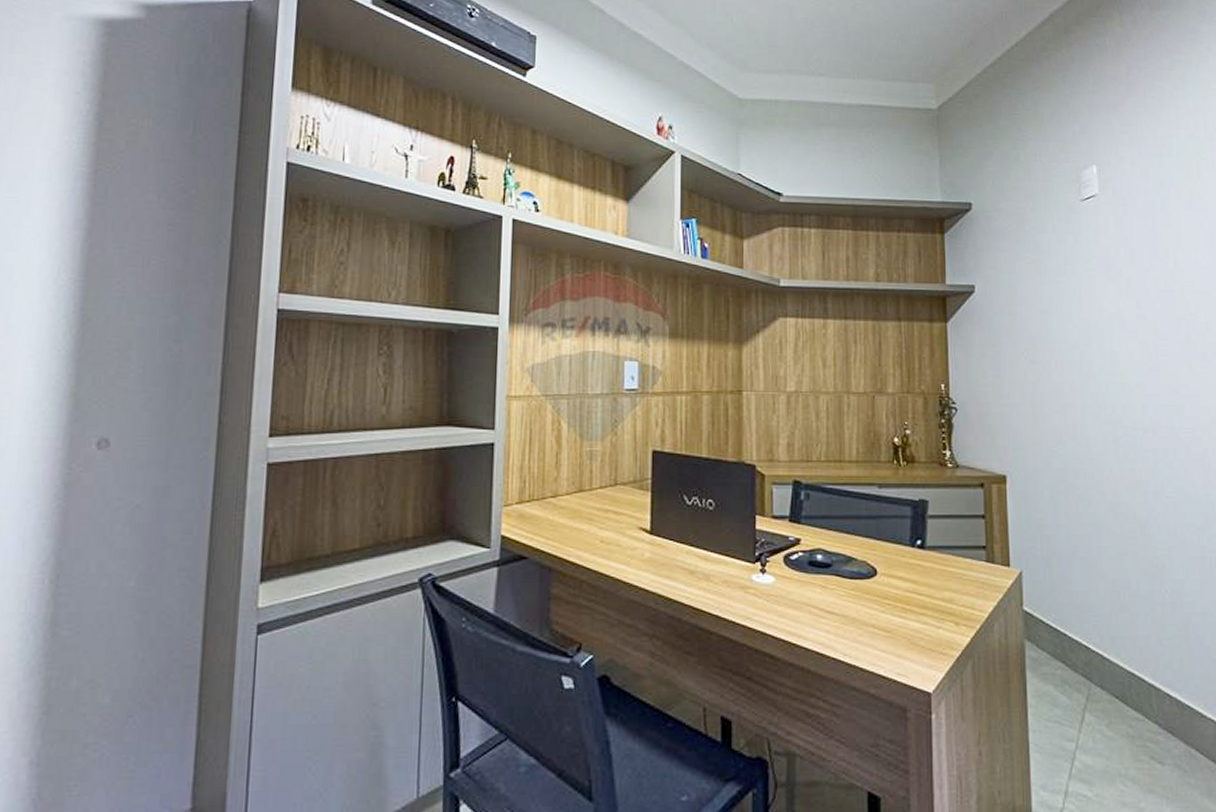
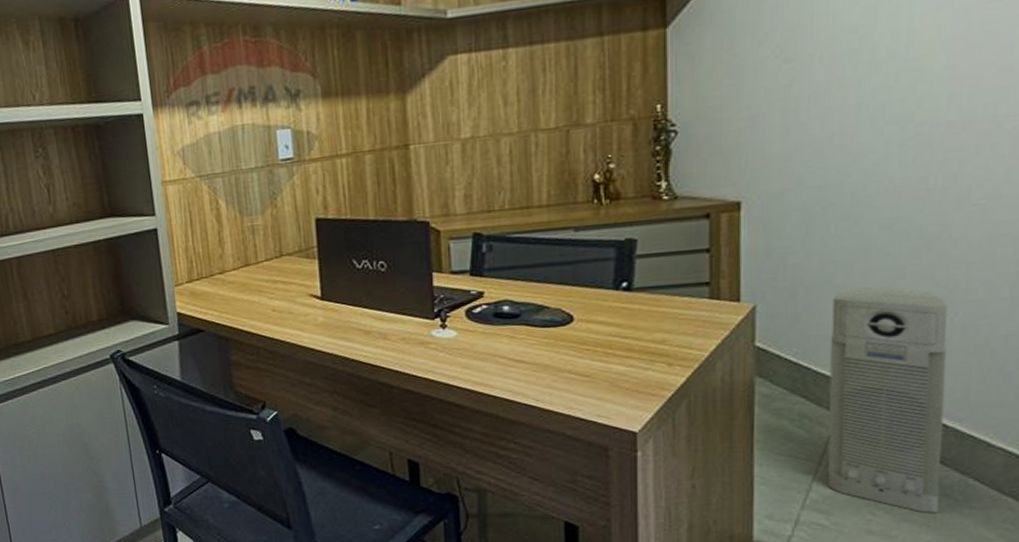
air purifier: none [1079,560,1173,784] -> present [827,286,948,513]

